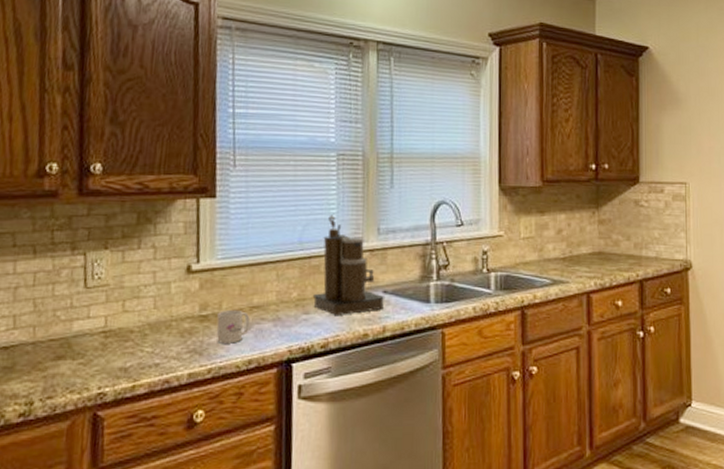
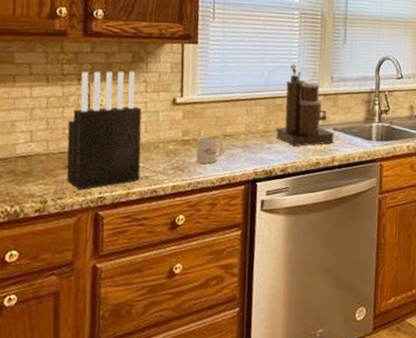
knife block: none [57,234,150,386] -> present [66,71,142,190]

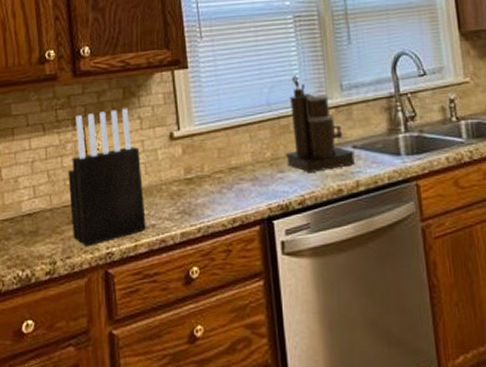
mug: present [196,136,224,164] -> none [201,171,231,204]

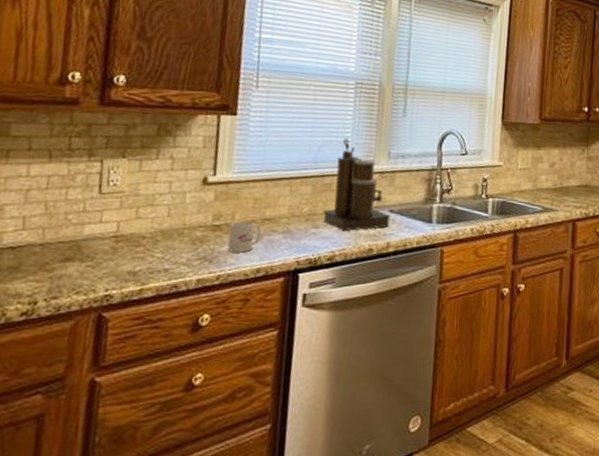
knife block: present [68,108,146,247] -> none [64,145,166,287]
mug: none [201,171,231,204] -> present [227,220,262,253]

